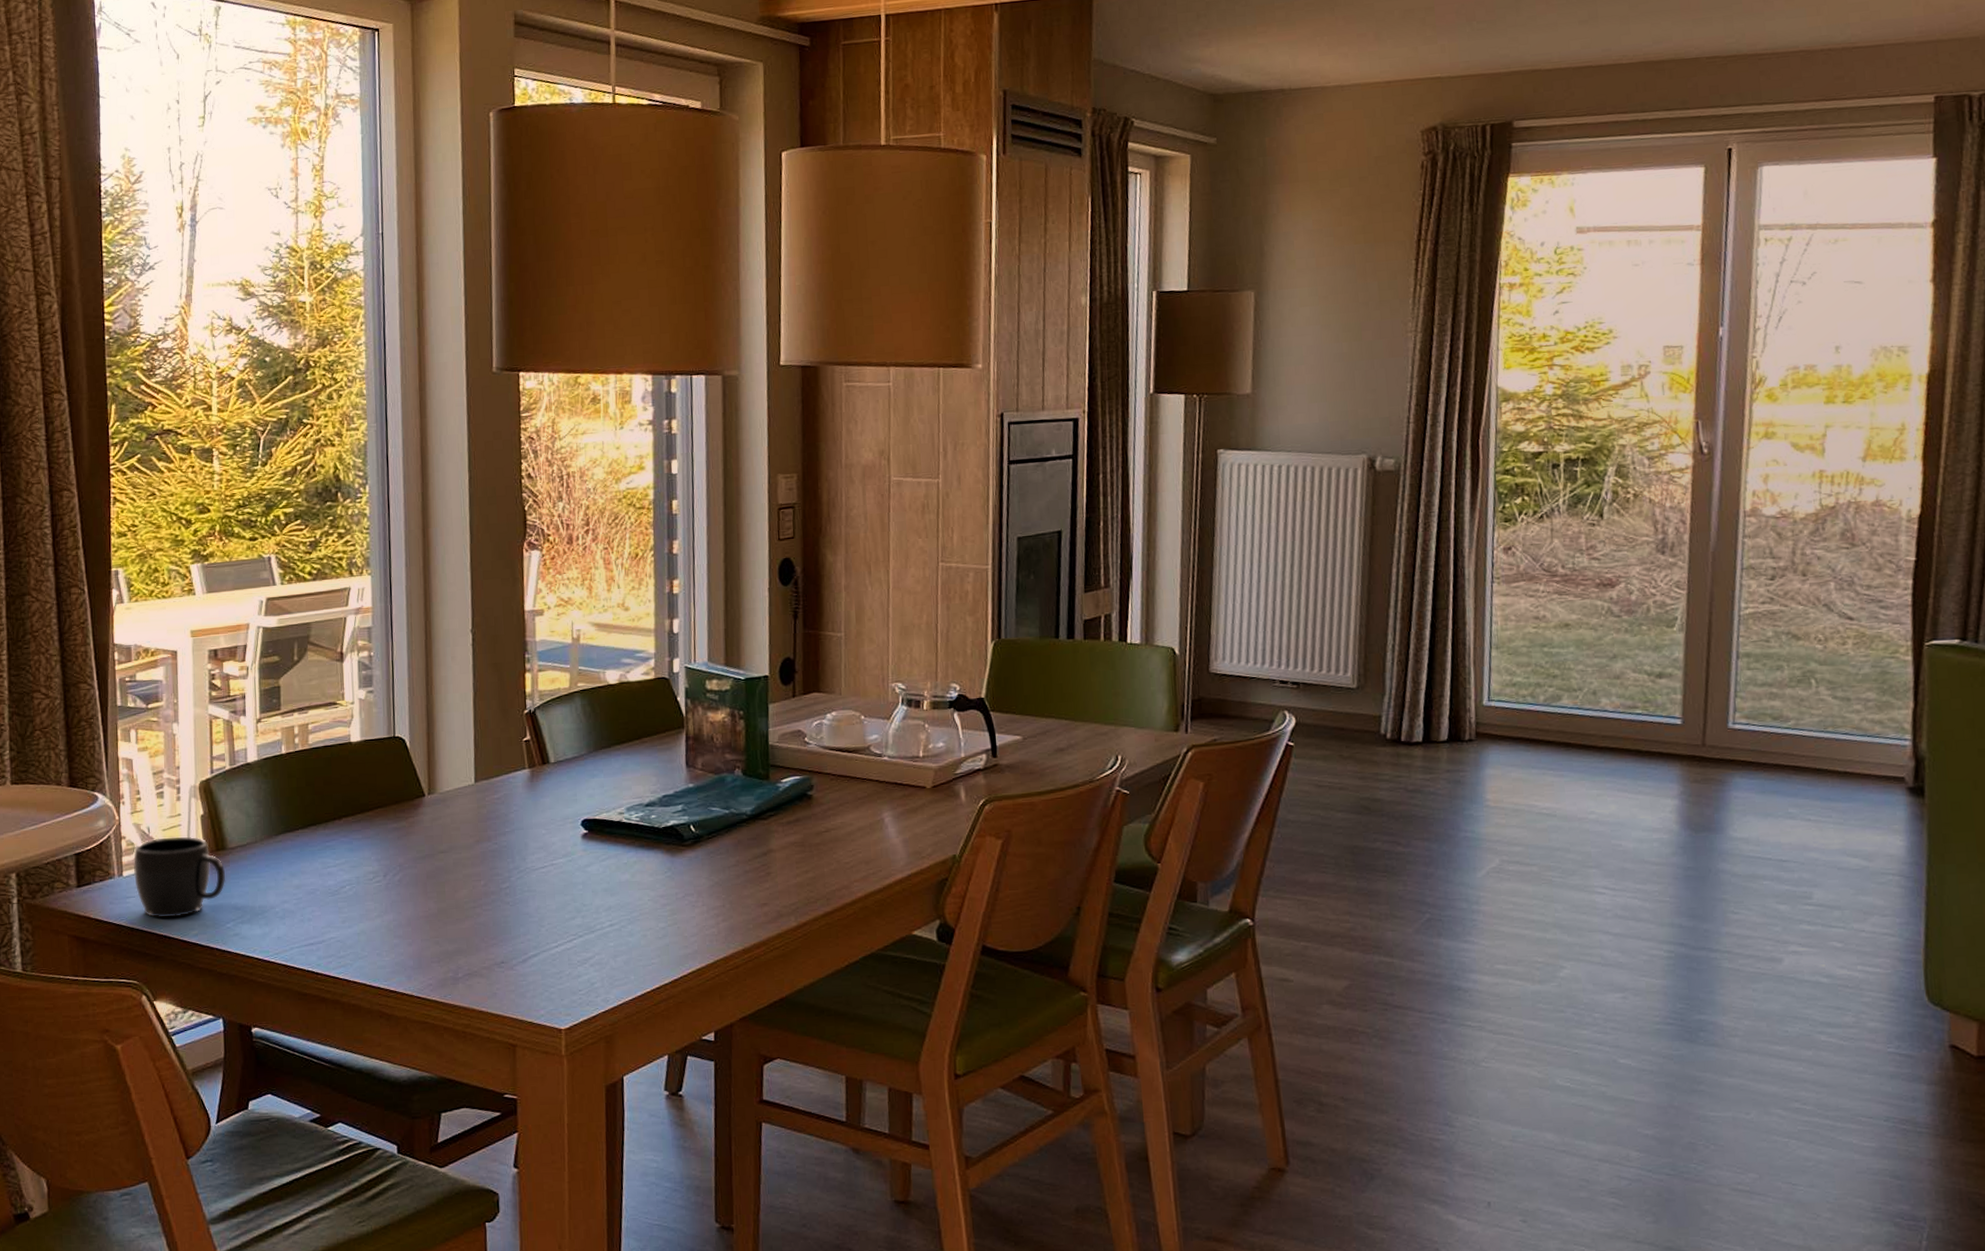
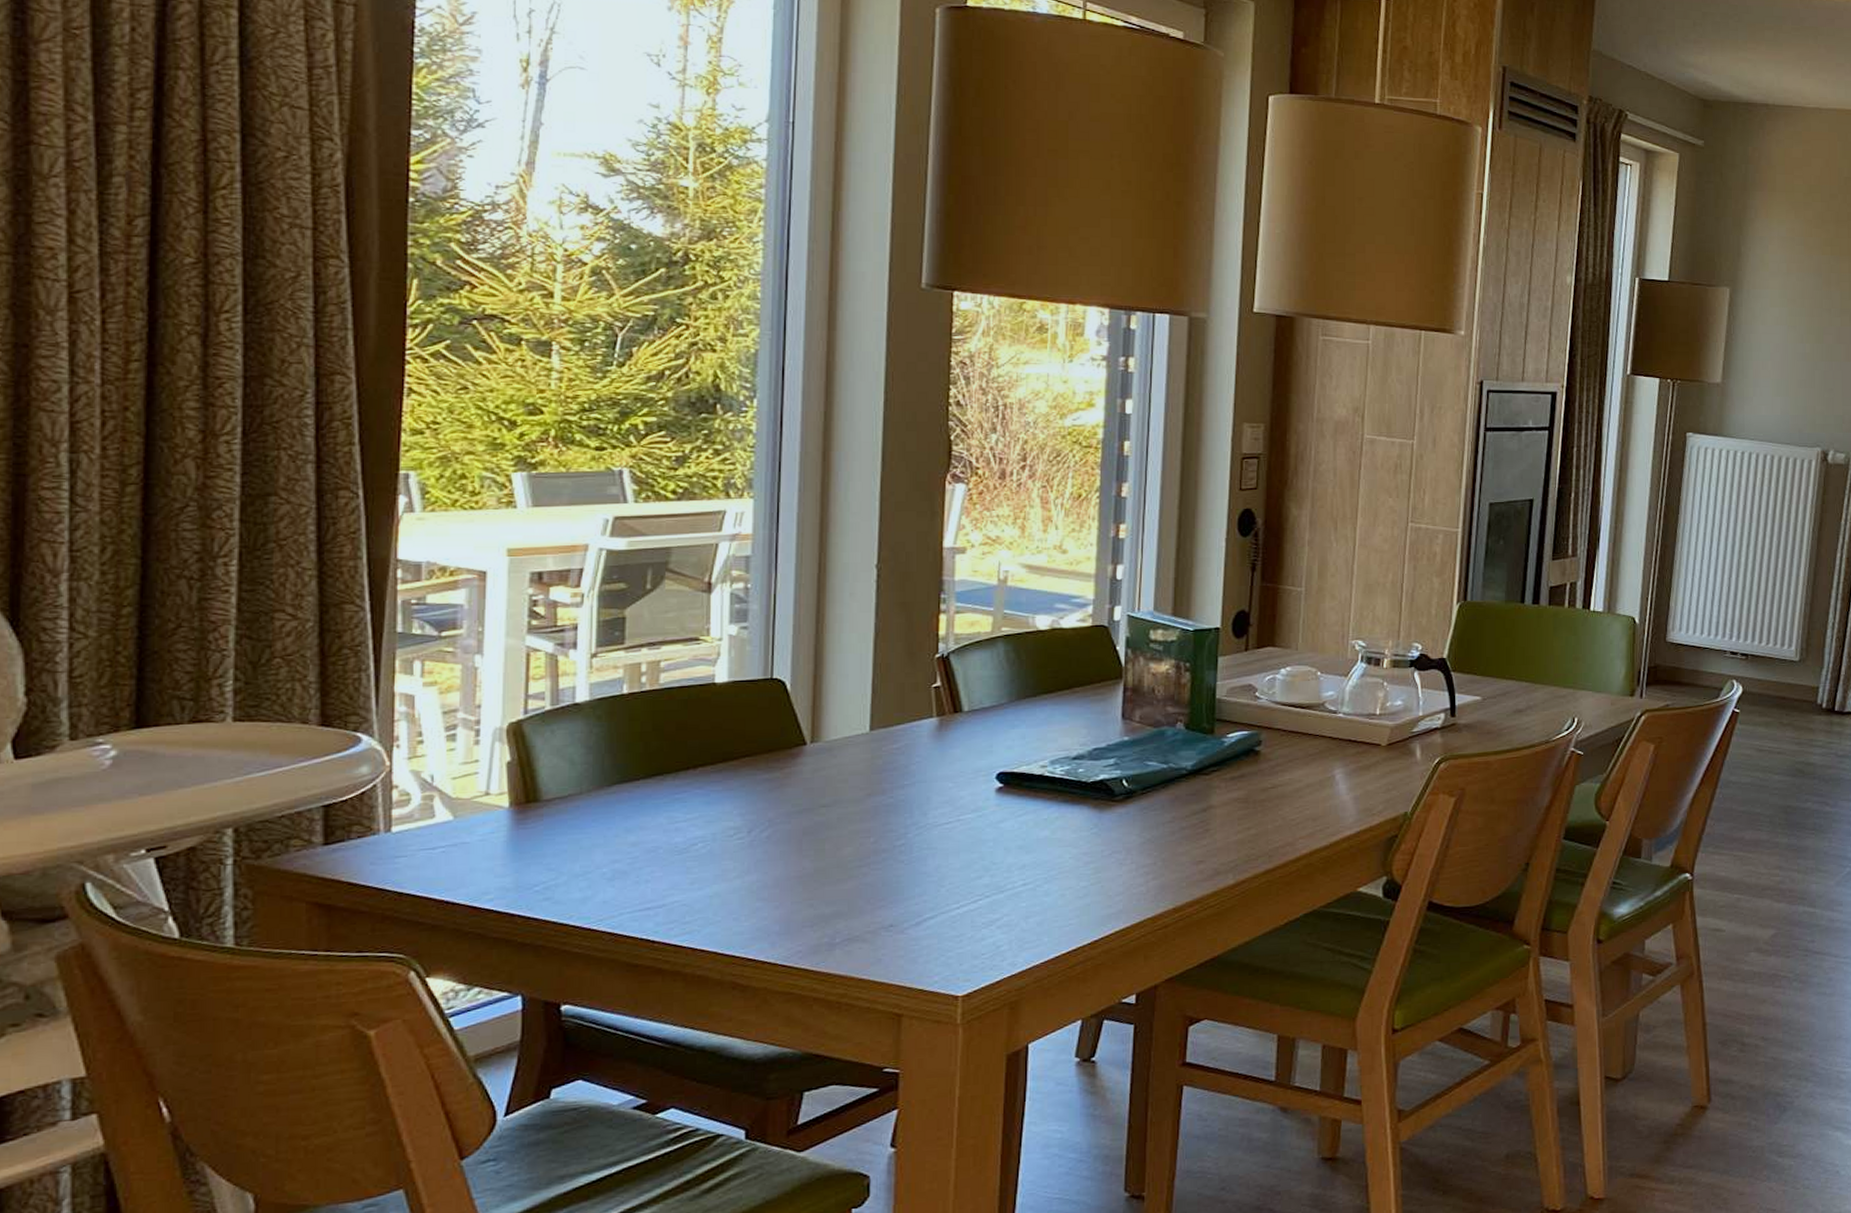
mug: present [133,836,226,918] -> none [406,786,537,881]

